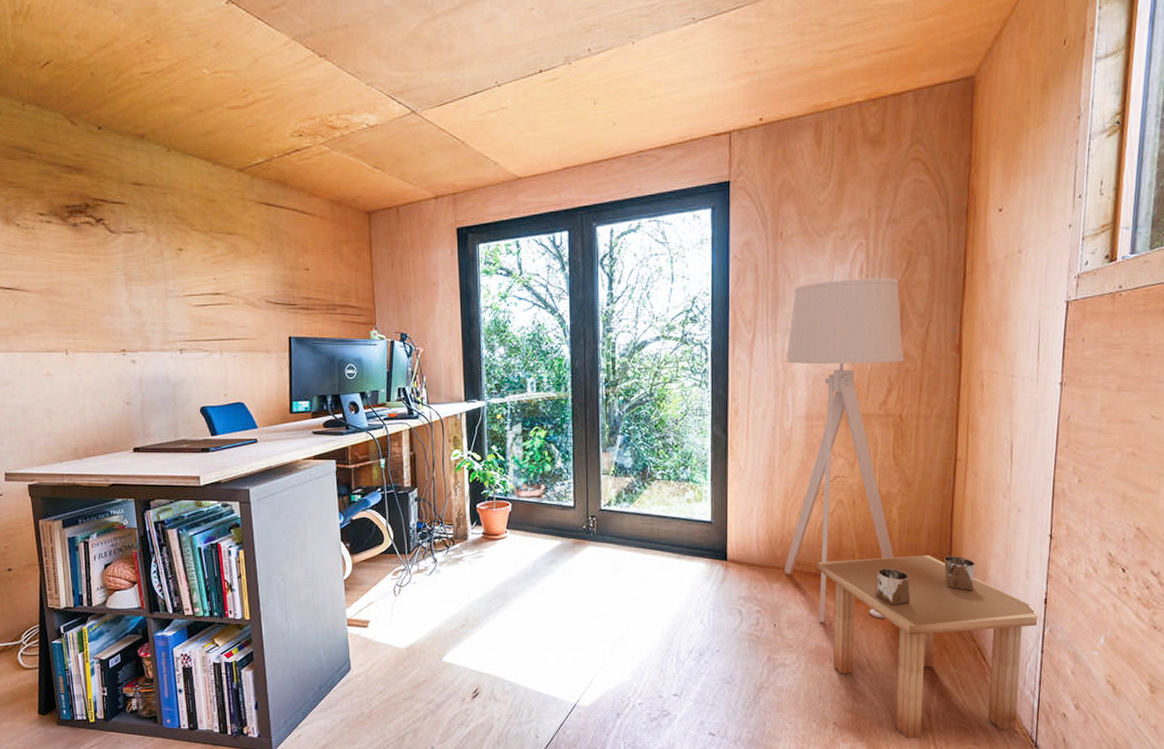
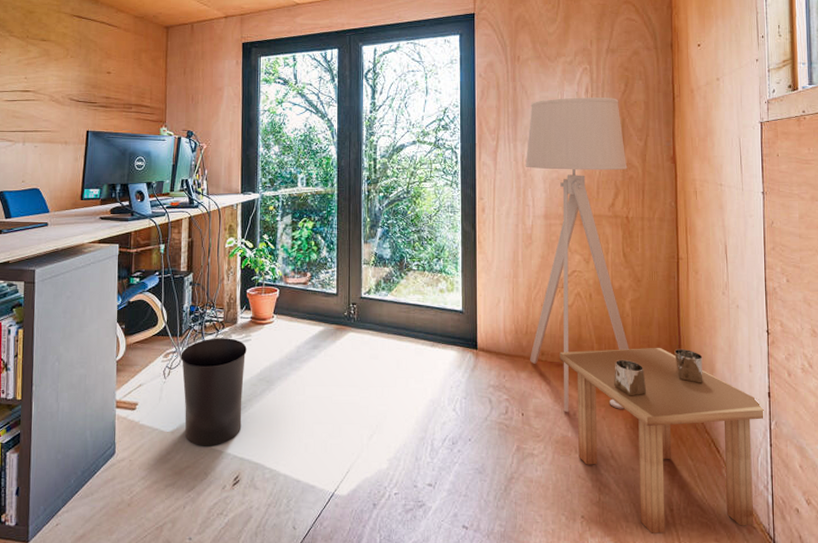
waste bin: none [410,554,480,661] -> present [181,338,247,446]

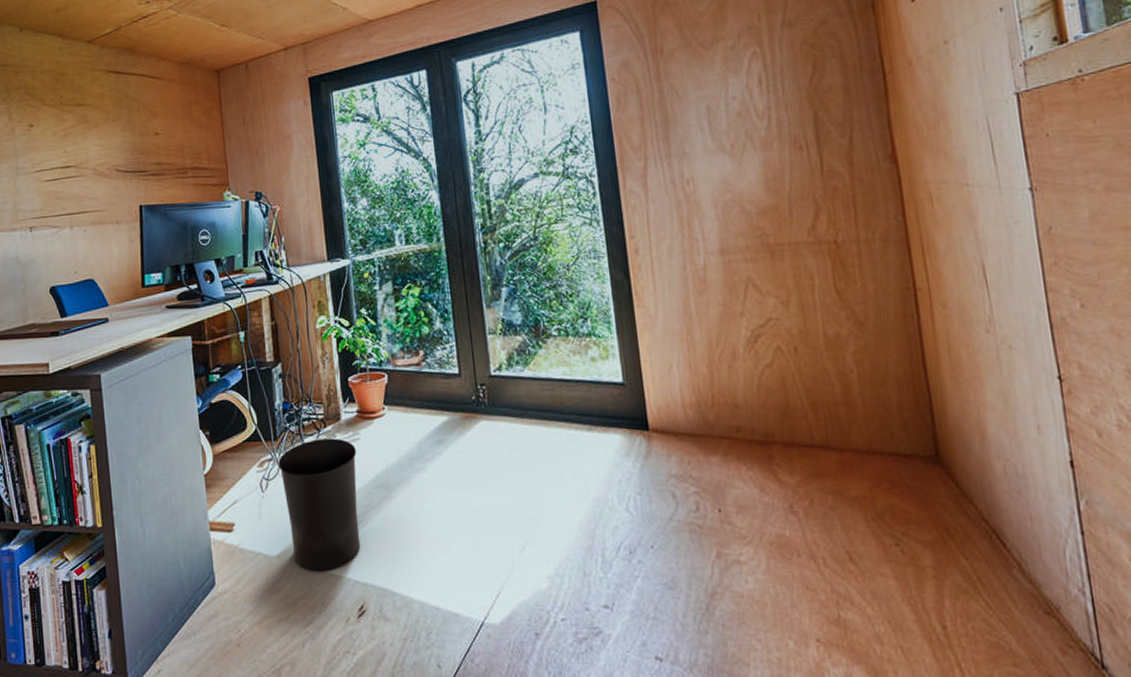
floor lamp: present [524,97,629,413] -> none [685,86,861,505]
side table: present [559,347,764,534] -> none [761,409,1068,659]

